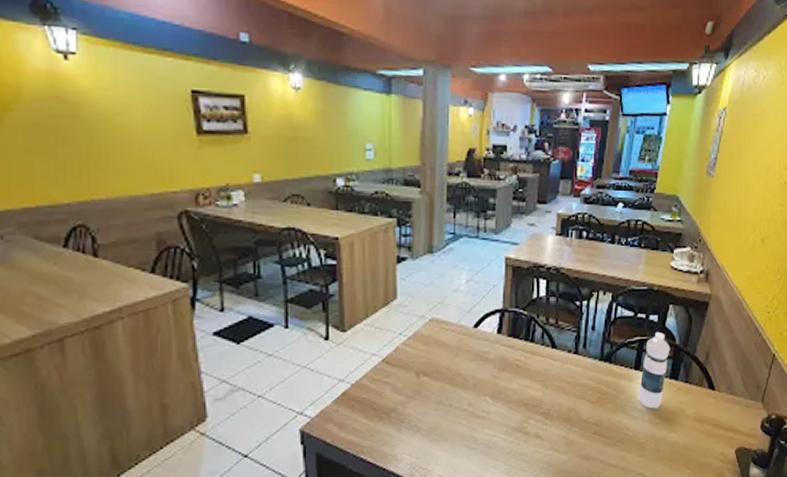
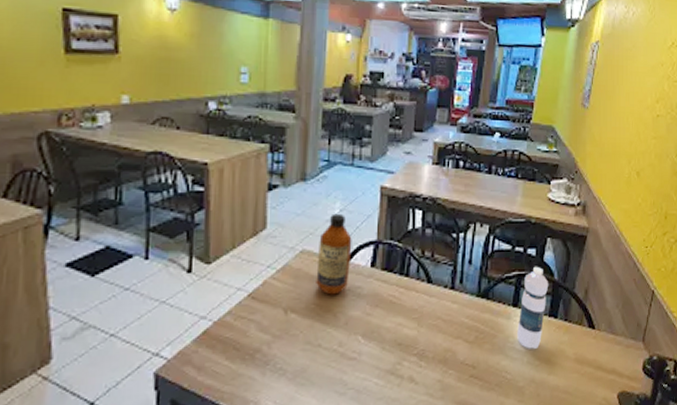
bottle: none [445,283,479,360] -> present [316,213,352,295]

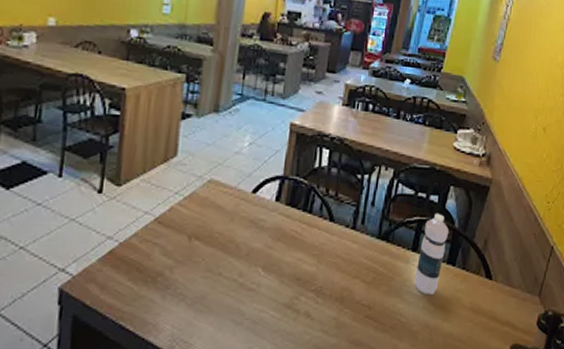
bottle: present [316,213,352,295] -> none [221,146,259,226]

